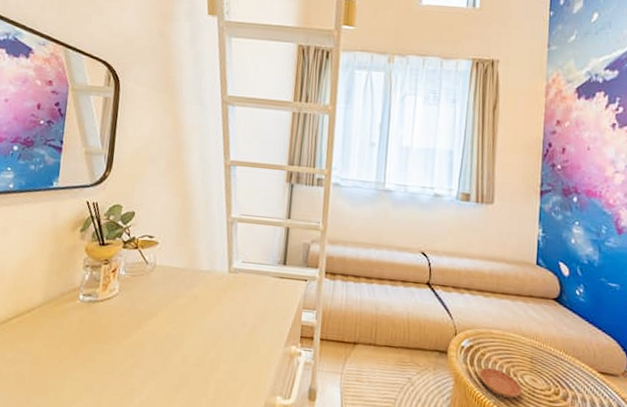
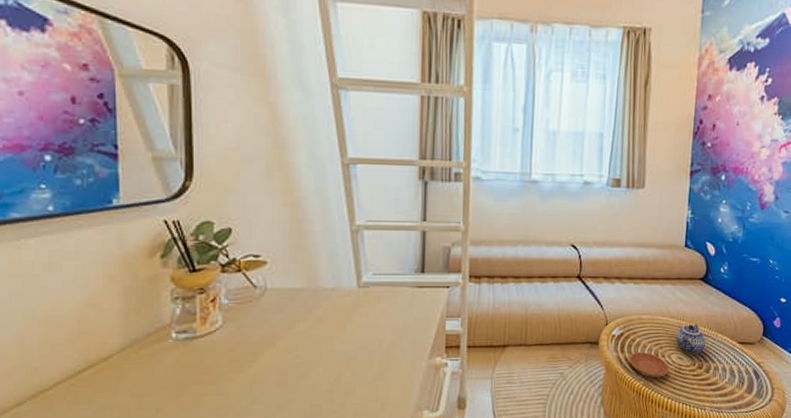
teapot: none [529,345,563,379] -> present [676,324,706,354]

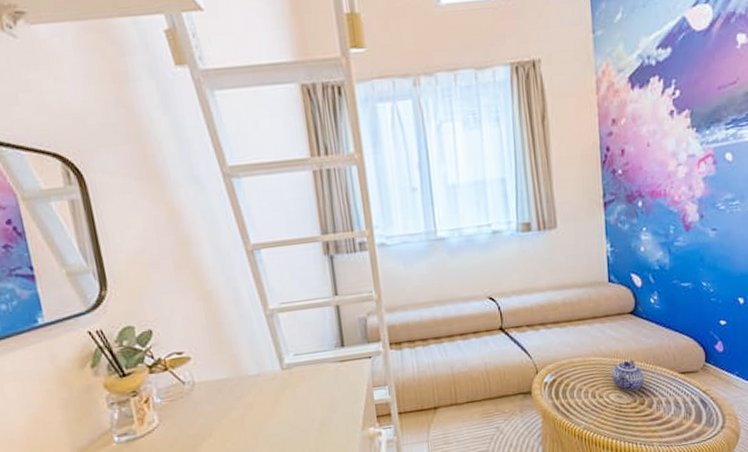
saucer: present [629,352,669,378] -> none [565,395,609,421]

